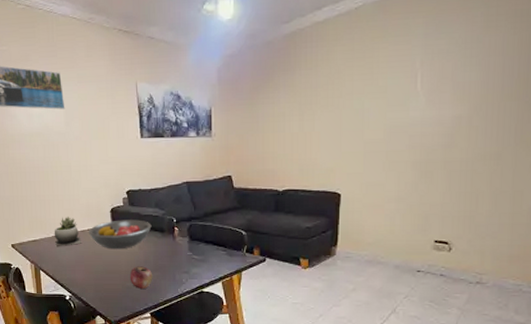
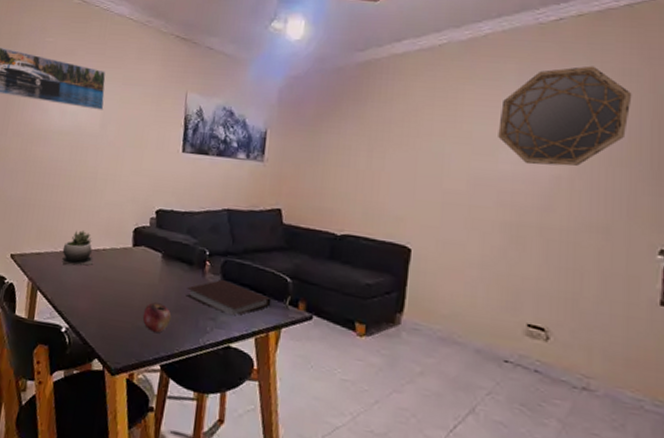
fruit bowl: present [88,219,152,250] -> none [102,242,180,279]
notebook: none [162,240,232,267] -> present [186,279,272,316]
home mirror: none [409,11,523,109] -> present [498,66,632,167]

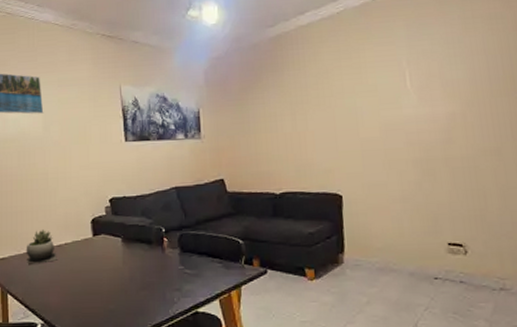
apple: present [142,302,172,333] -> none [113,284,140,313]
notebook: present [186,279,272,316] -> none [150,251,229,283]
home mirror: present [498,66,632,167] -> none [397,14,501,106]

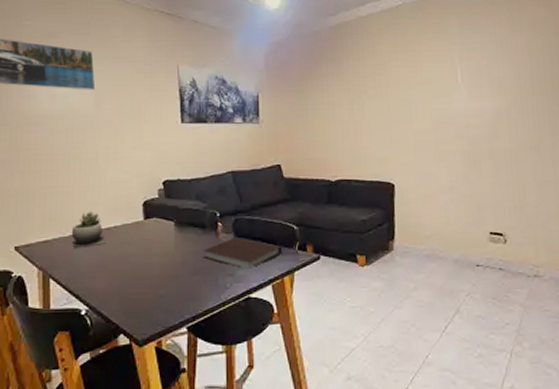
notebook: none [150,251,229,283] -> present [203,236,282,269]

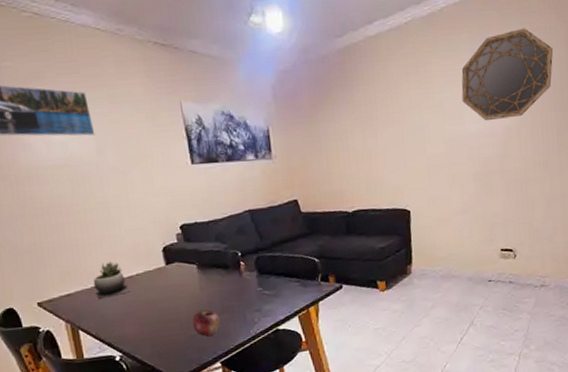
apple: none [163,269,191,298] -> present [192,309,221,337]
notebook: present [203,236,282,269] -> none [228,274,306,303]
home mirror: none [450,16,543,102] -> present [461,28,554,121]

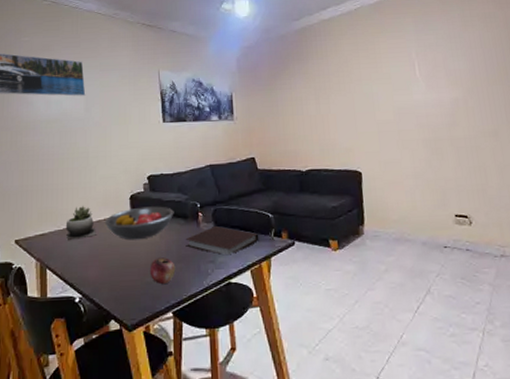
fruit bowl: none [136,257,214,295] -> present [104,206,174,240]
notebook: none [228,274,306,303] -> present [185,225,259,255]
home mirror: present [461,28,554,121] -> none [407,13,495,93]

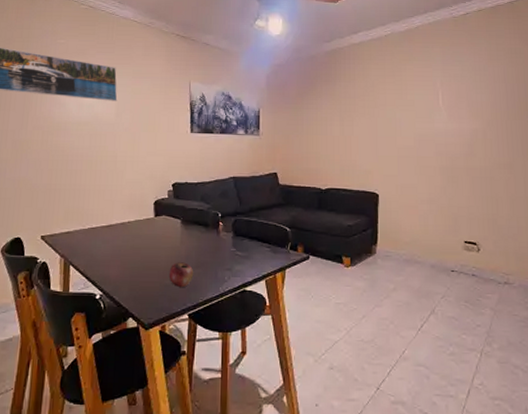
succulent plant: present [65,206,96,240] -> none [90,208,120,239]
fruit bowl: present [104,206,174,240] -> none [128,212,196,244]
notebook: present [185,225,259,255] -> none [205,235,276,265]

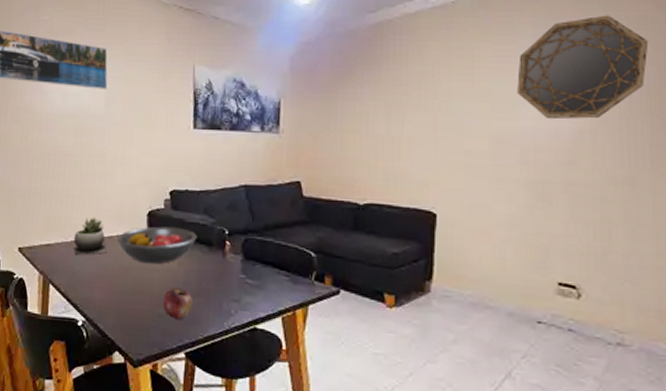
succulent plant: none [90,208,120,239] -> present [73,217,107,255]
fruit bowl: none [128,212,196,244] -> present [116,226,197,265]
home mirror: none [432,47,518,123] -> present [517,15,649,120]

